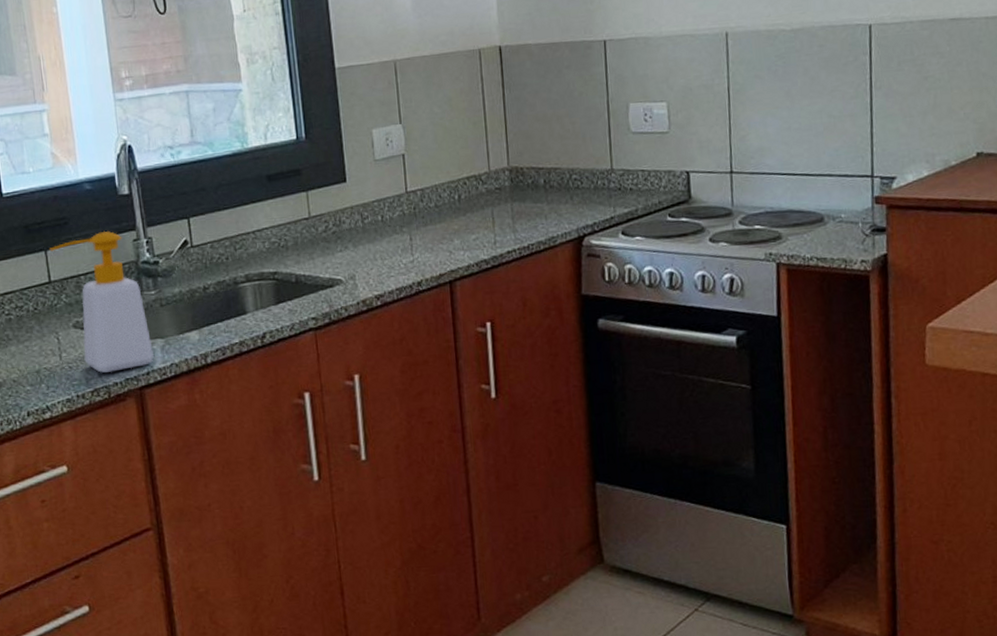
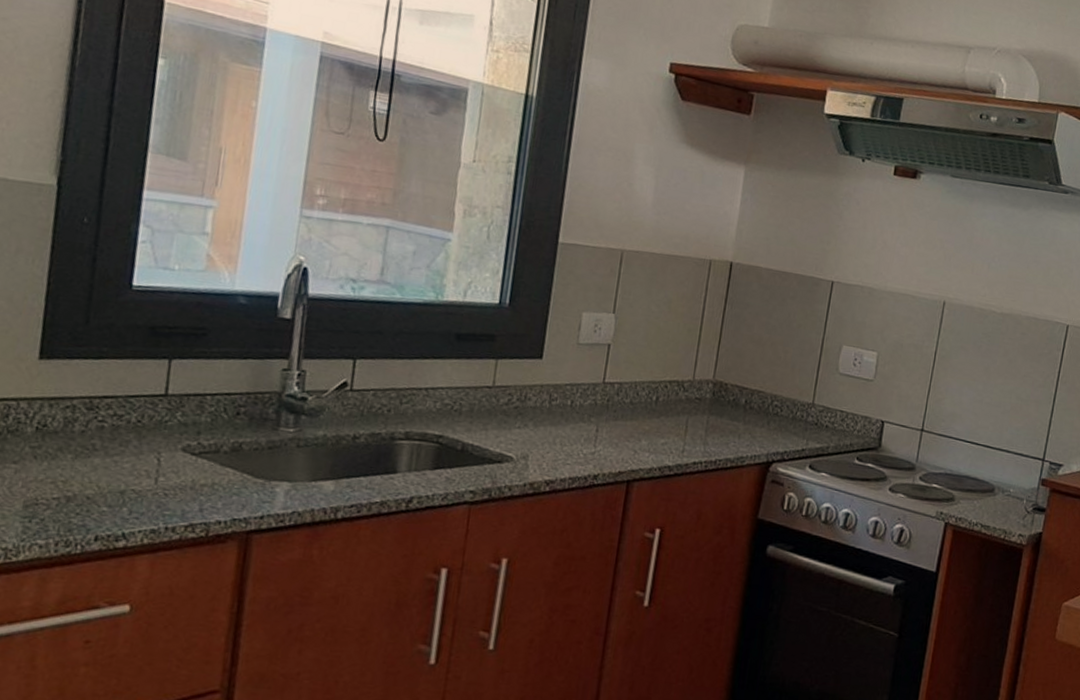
soap bottle: present [49,230,154,374] -> none [175,352,278,510]

